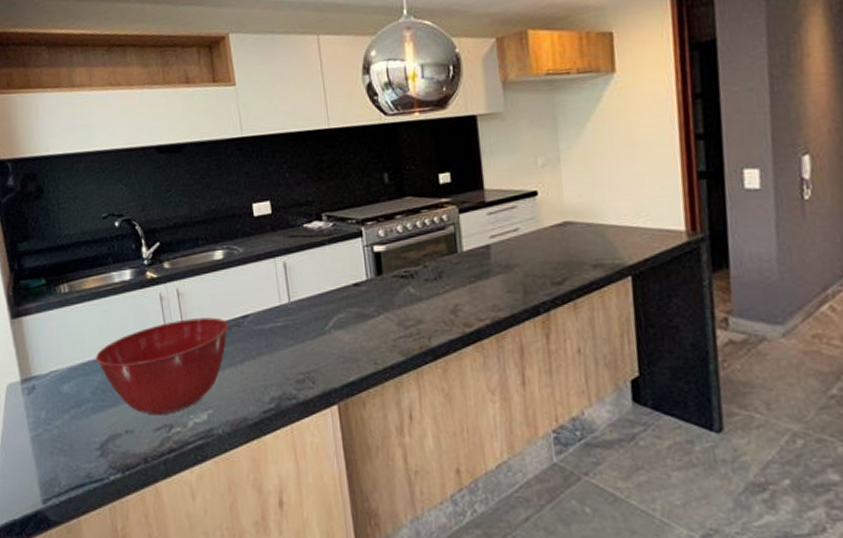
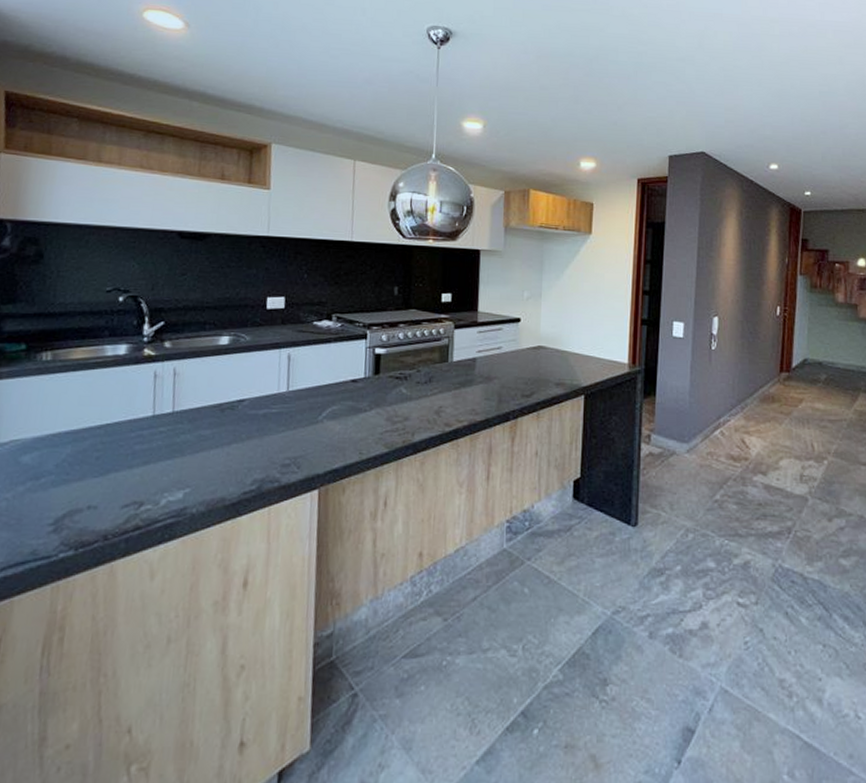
mixing bowl: present [96,317,228,416] -> none [69,398,222,492]

